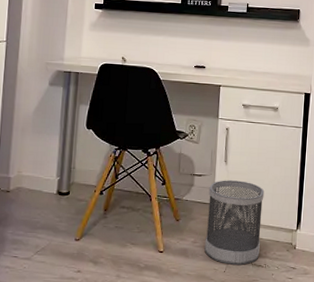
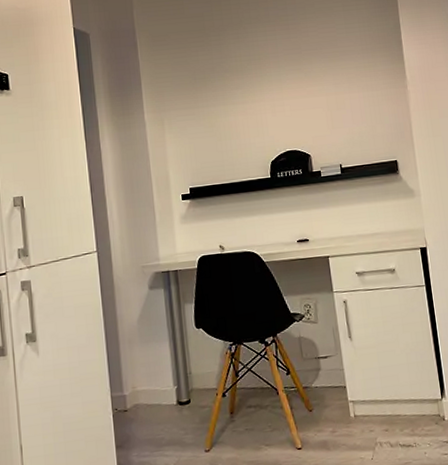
wastebasket: present [204,180,265,266] -> none [337,355,407,450]

